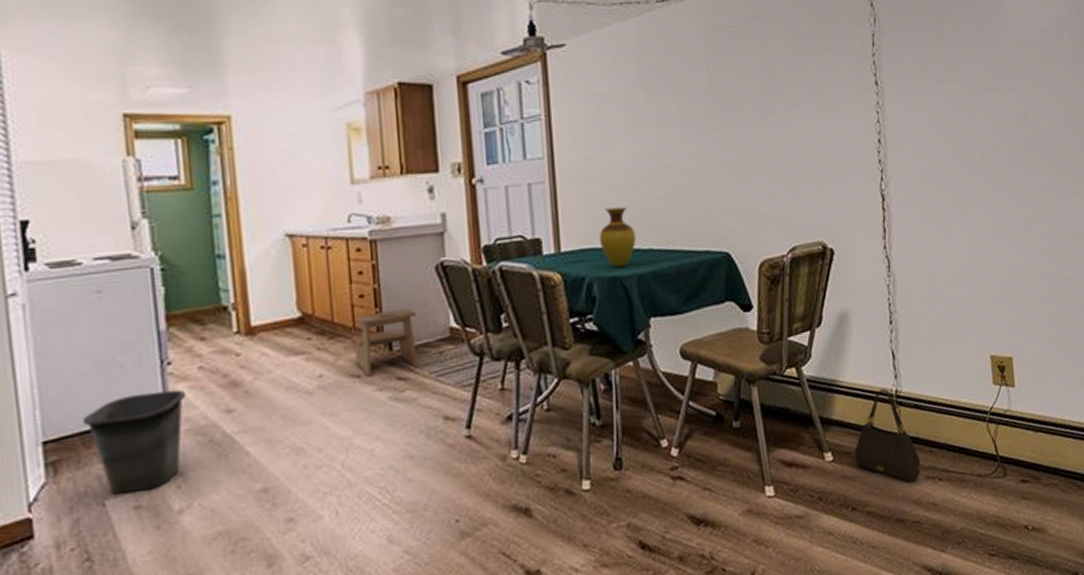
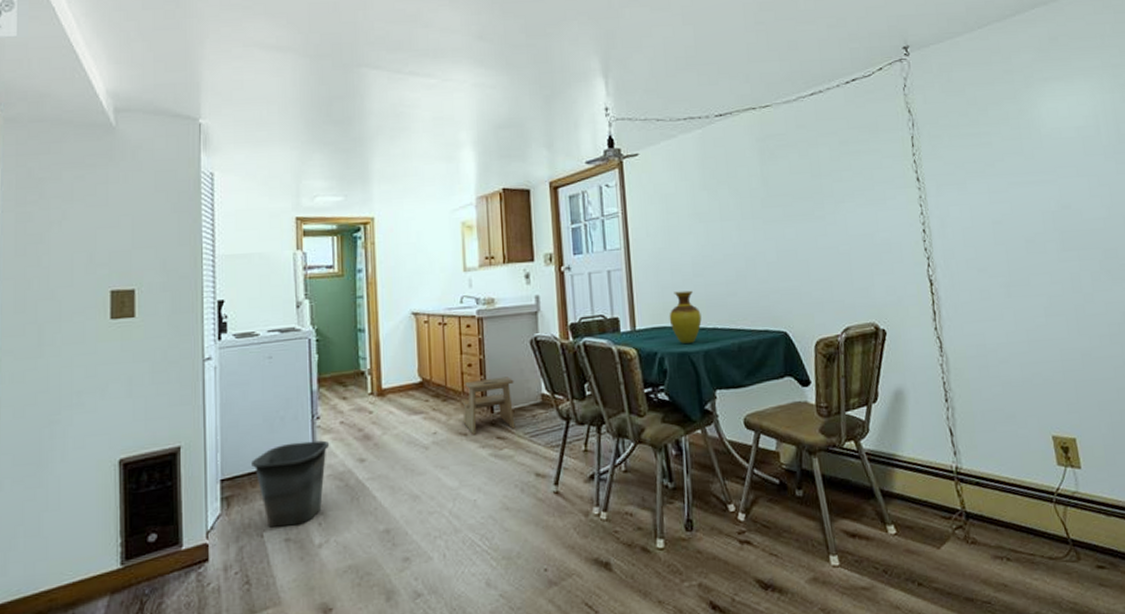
handbag: present [855,389,921,482] -> none [917,465,988,560]

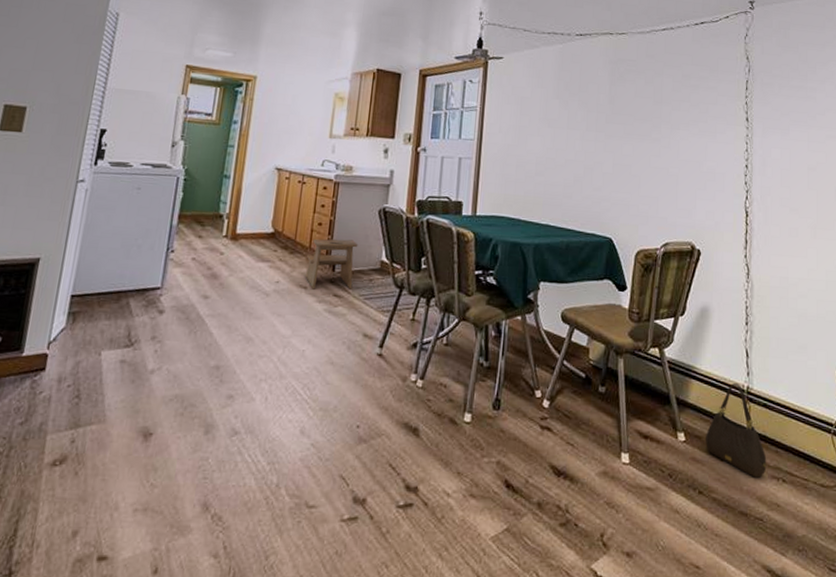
waste bin: present [251,440,330,528] -> none [103,270,179,349]
vase: present [669,290,702,344] -> none [507,186,537,235]
handbag: none [917,465,988,560] -> present [706,383,767,478]

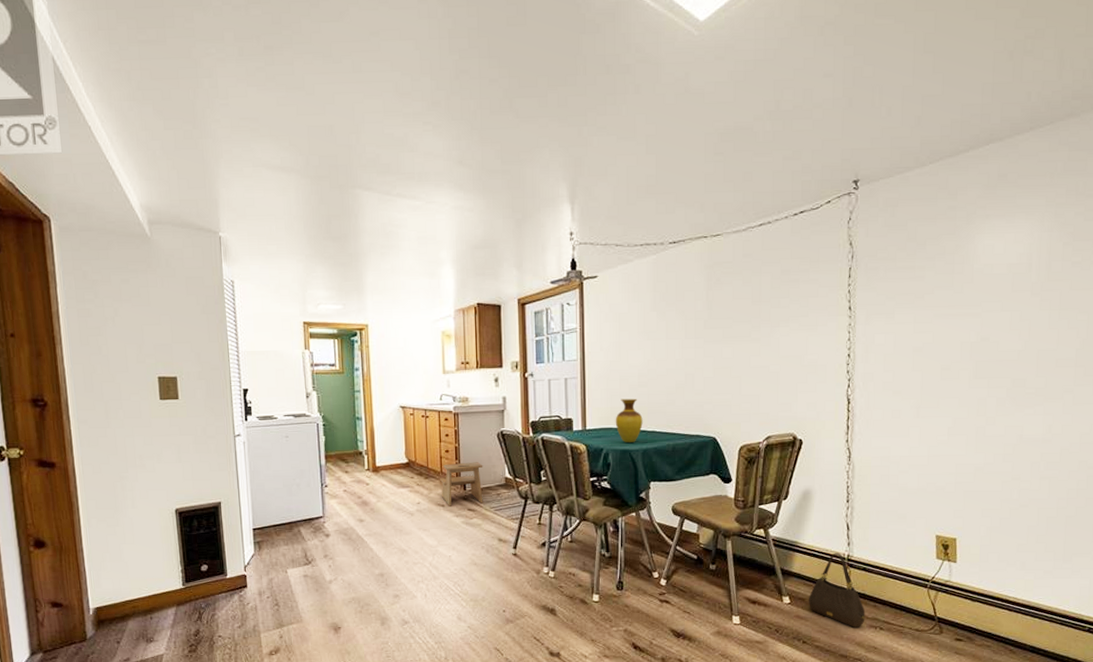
vase: none [507,186,537,235] -> present [615,398,643,443]

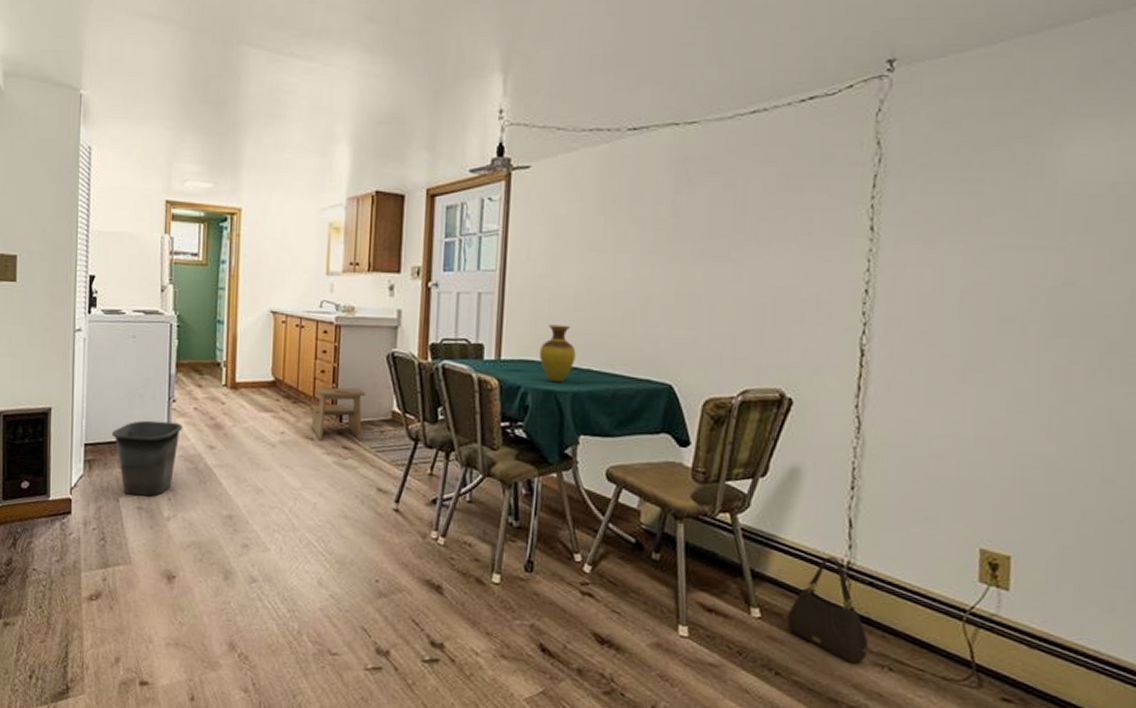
waste bin: none [276,503,336,566] -> present [112,420,183,497]

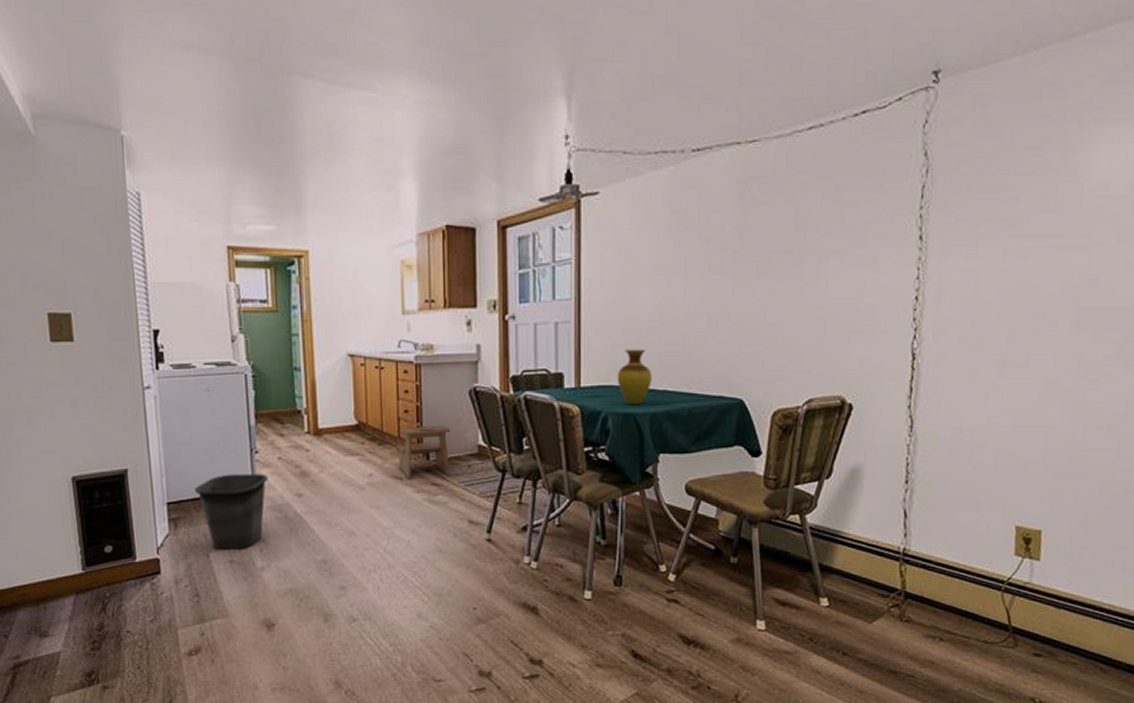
handbag: present [787,557,869,664] -> none [852,546,923,637]

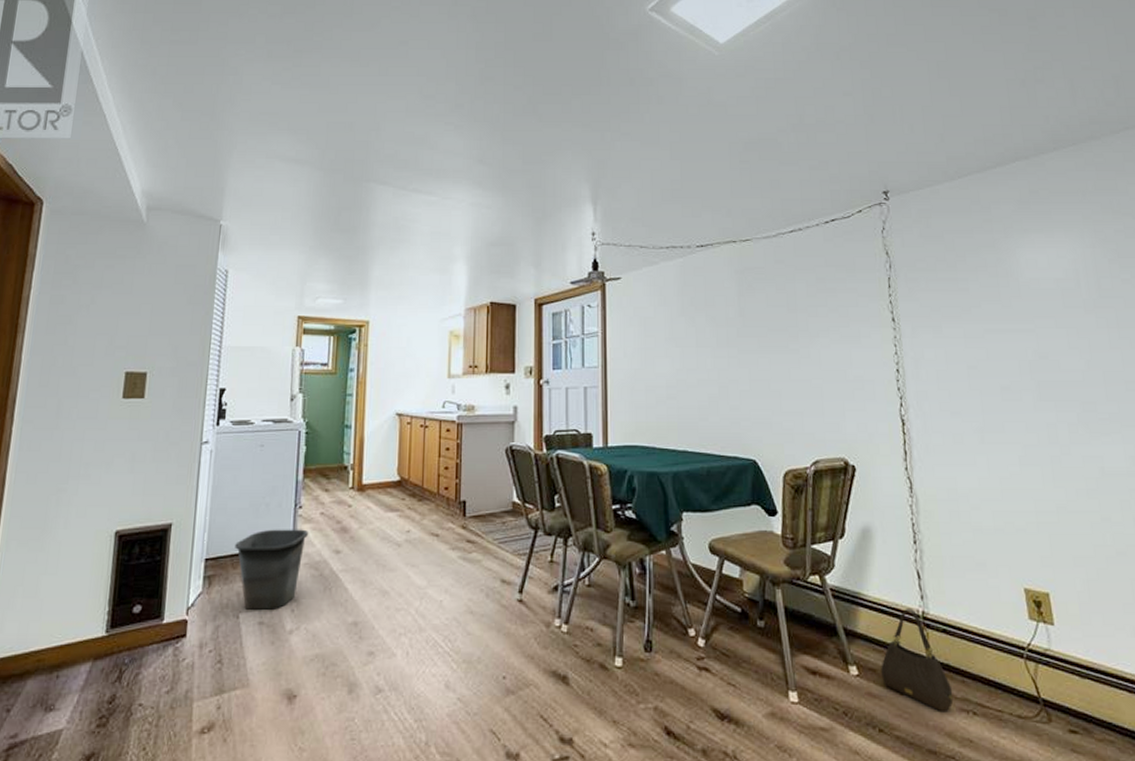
step stool: present [398,425,451,480] -> none [436,482,488,537]
vase: present [617,349,652,404] -> none [641,412,673,463]
handbag: none [852,546,923,637] -> present [881,609,954,711]

